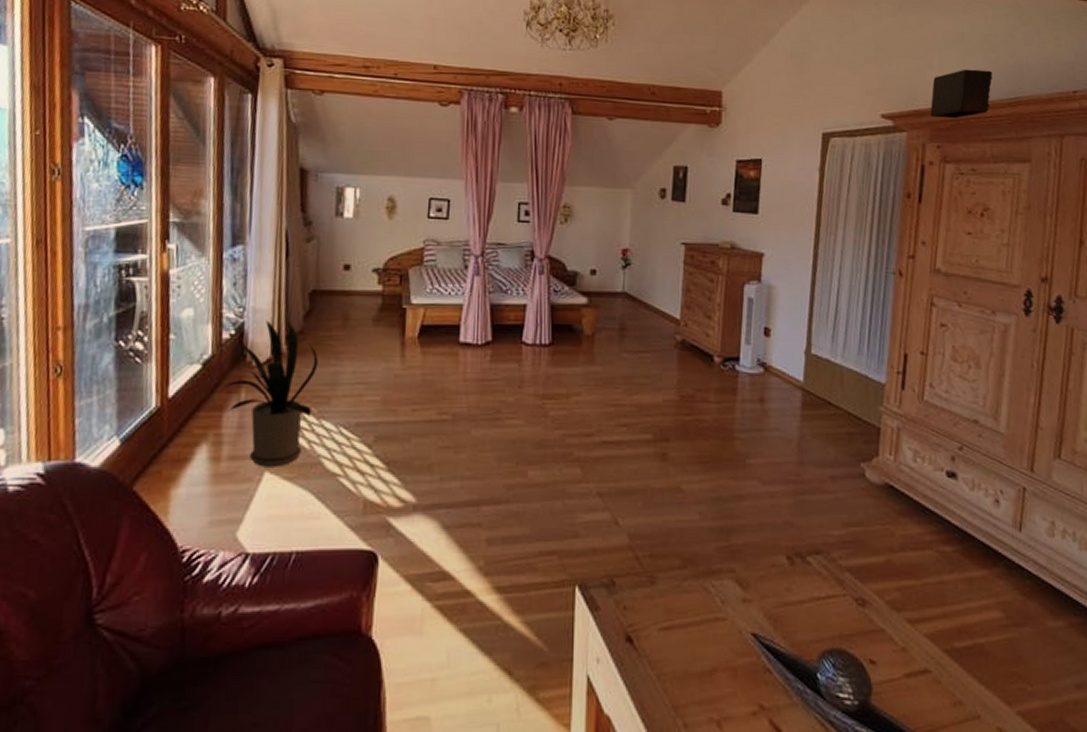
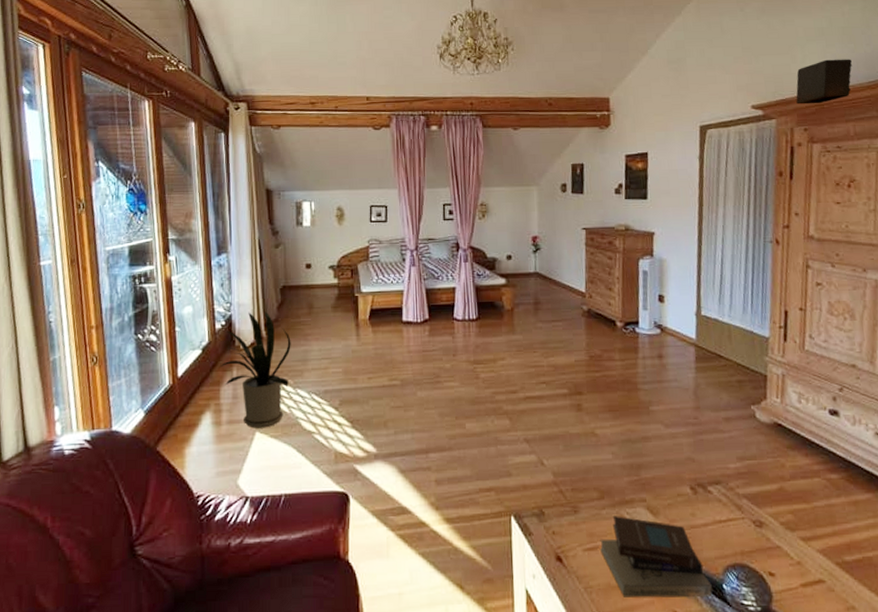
books: none [677,589,805,689] -> present [599,516,712,599]

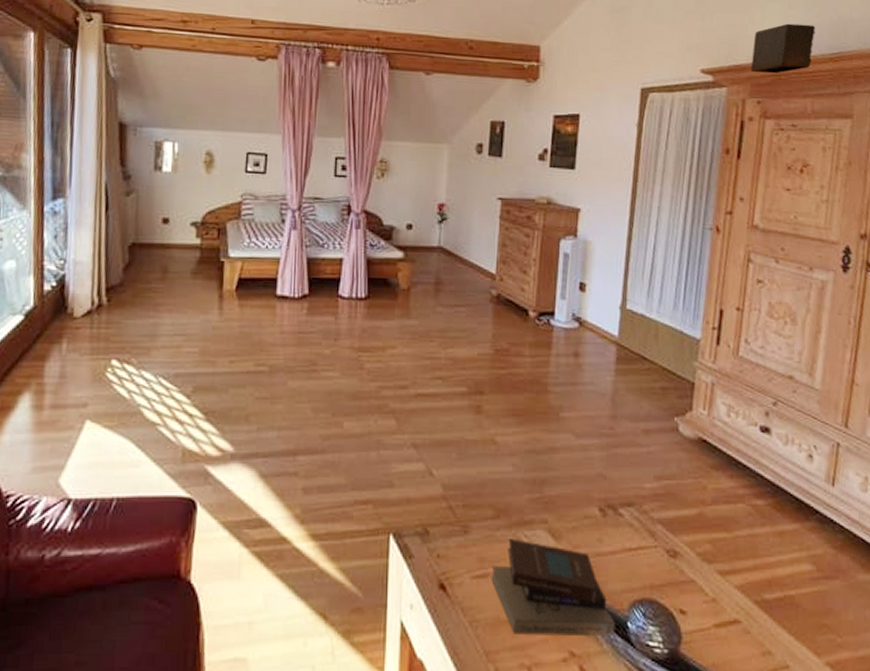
house plant: present [220,311,291,429] -> none [46,272,138,416]

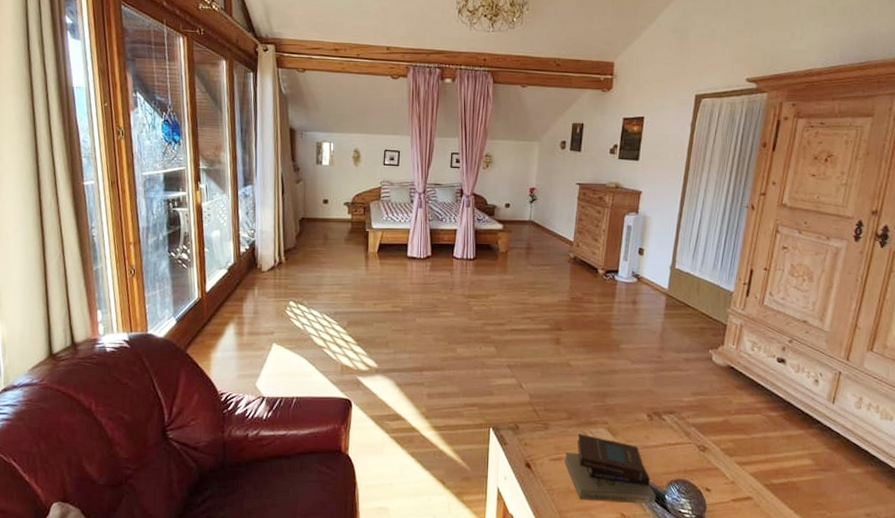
decorative box: present [751,23,815,74] -> none [789,38,847,81]

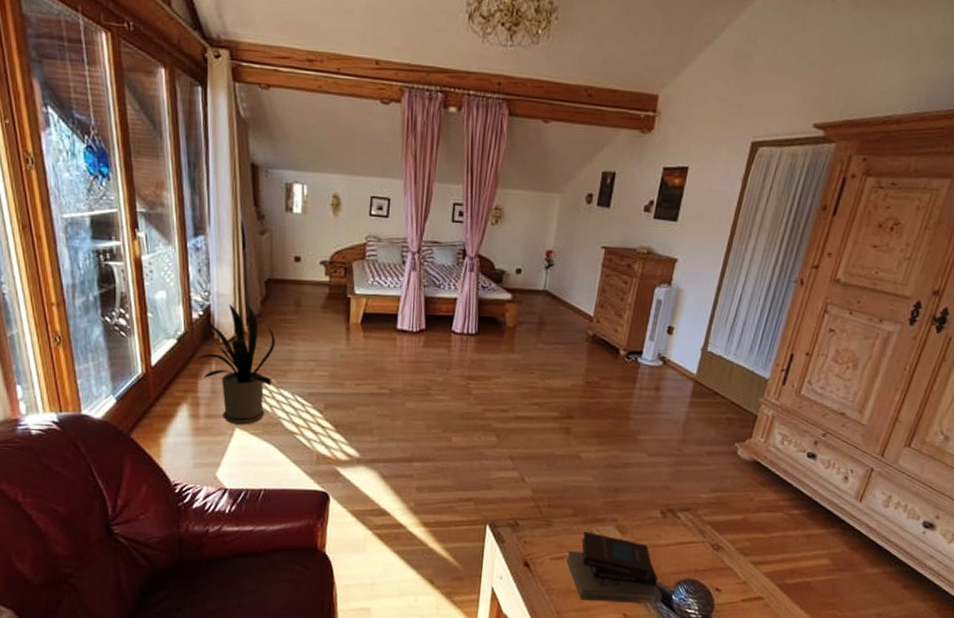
house plant: none [243,239,307,341] -> present [197,303,275,425]

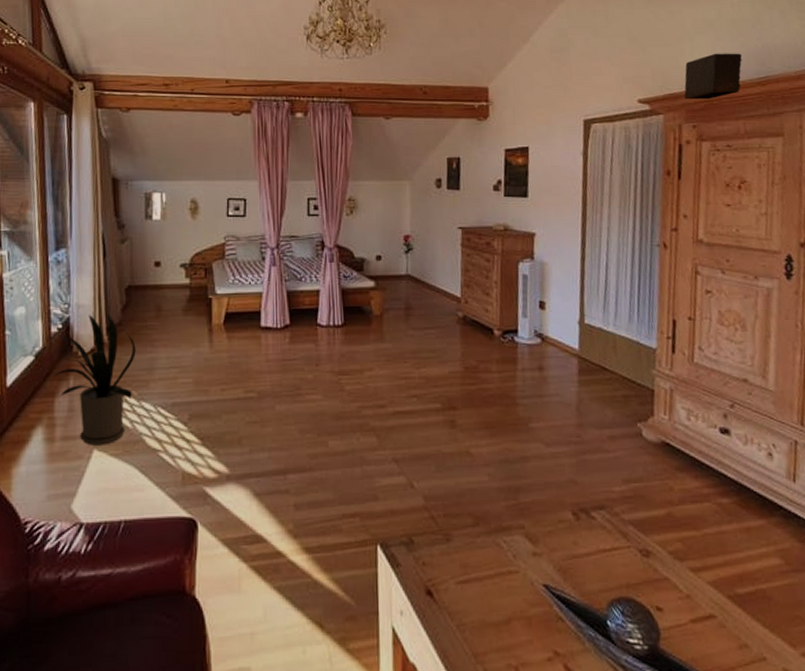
books: present [565,531,662,605] -> none [473,544,596,637]
decorative box: none [863,76,937,131] -> present [684,53,742,100]

